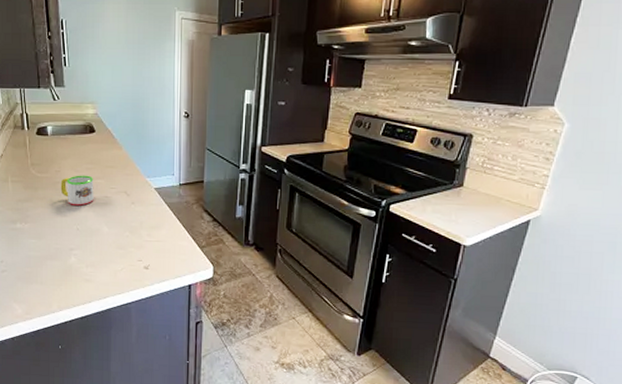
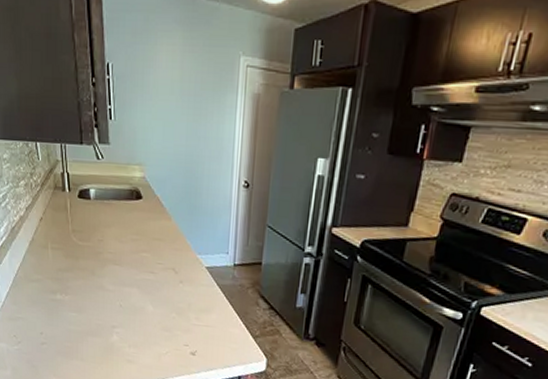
mug: present [60,175,94,206] -> none [103,246,139,281]

